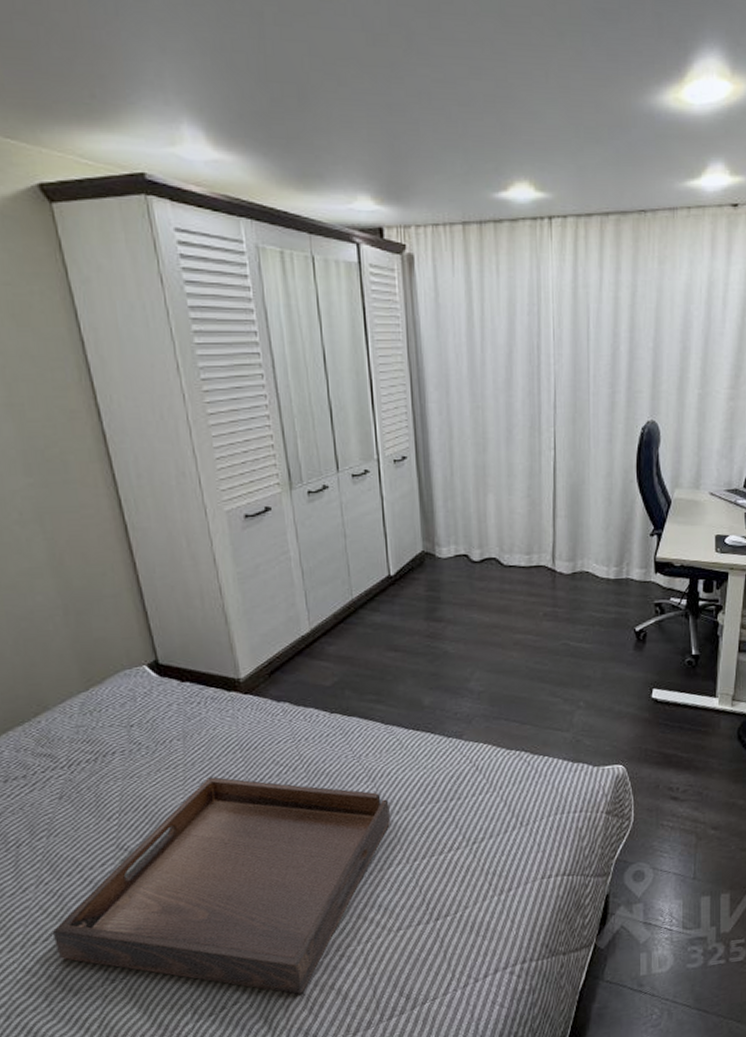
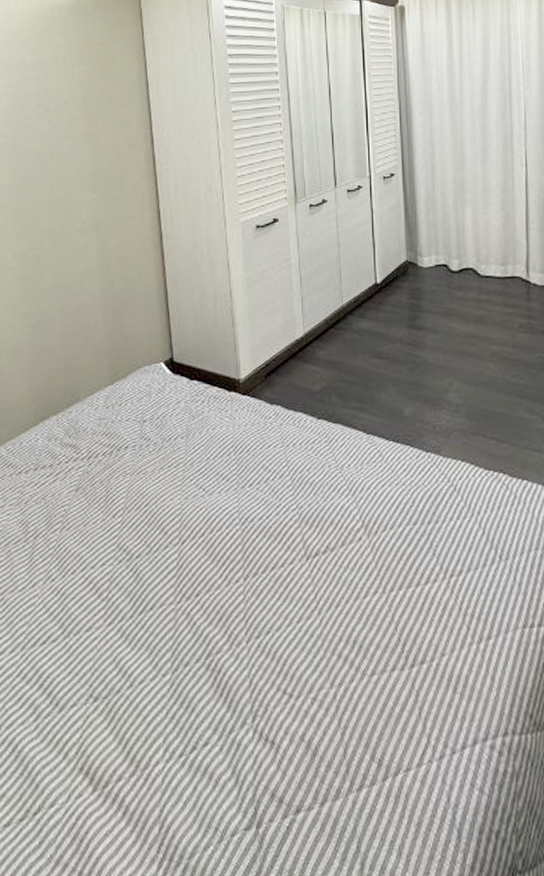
serving tray: present [52,777,390,994] -> none [50,479,368,742]

